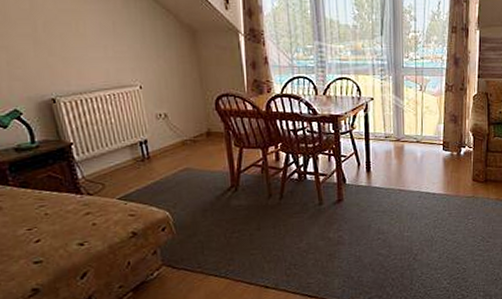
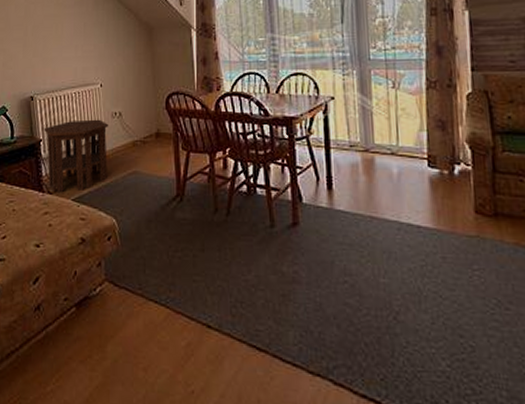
side table: none [73,121,156,194] -> present [43,119,109,193]

